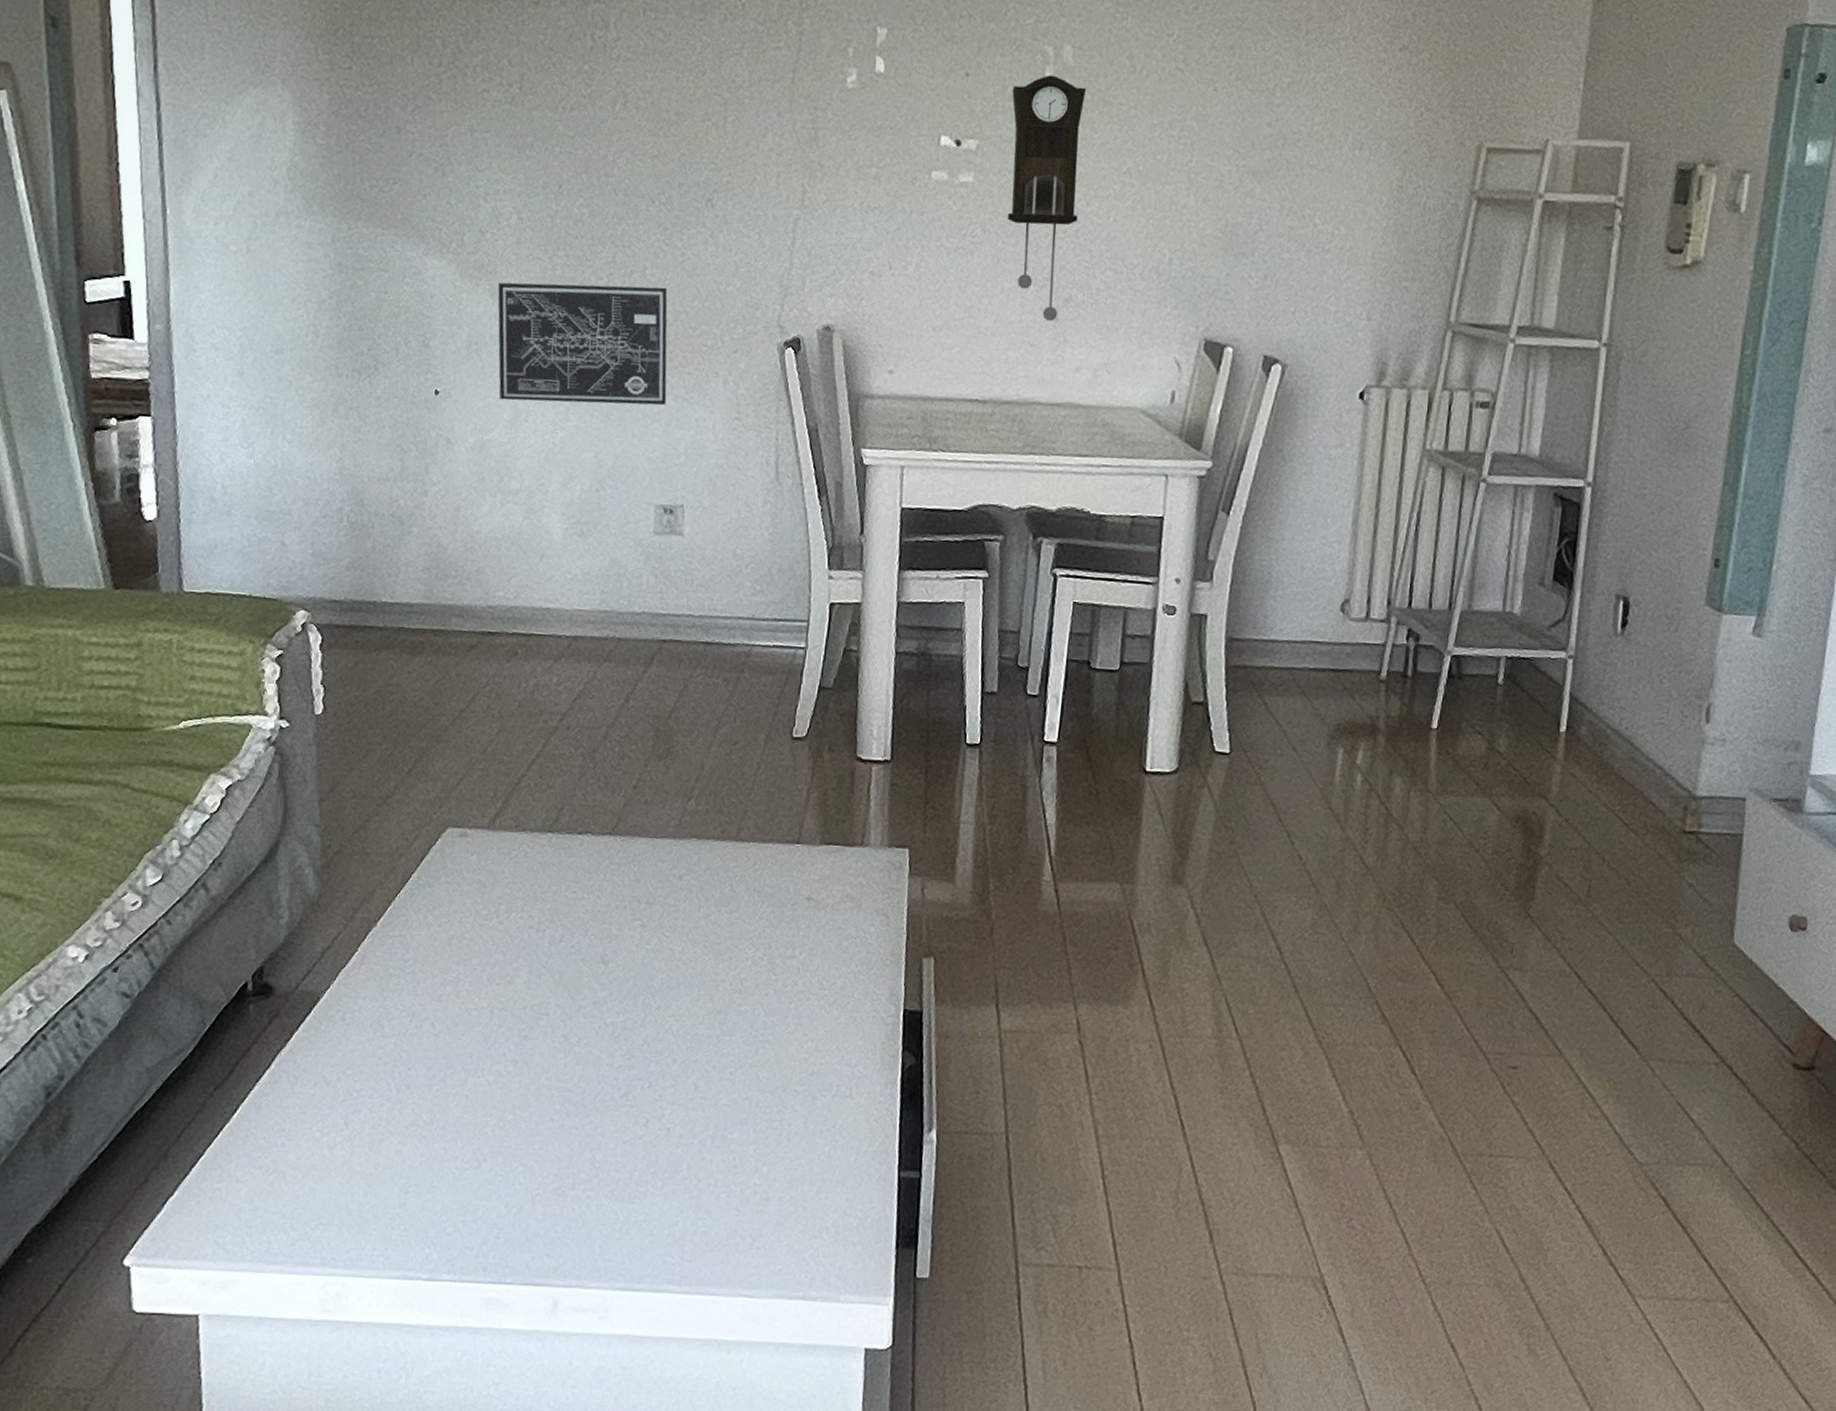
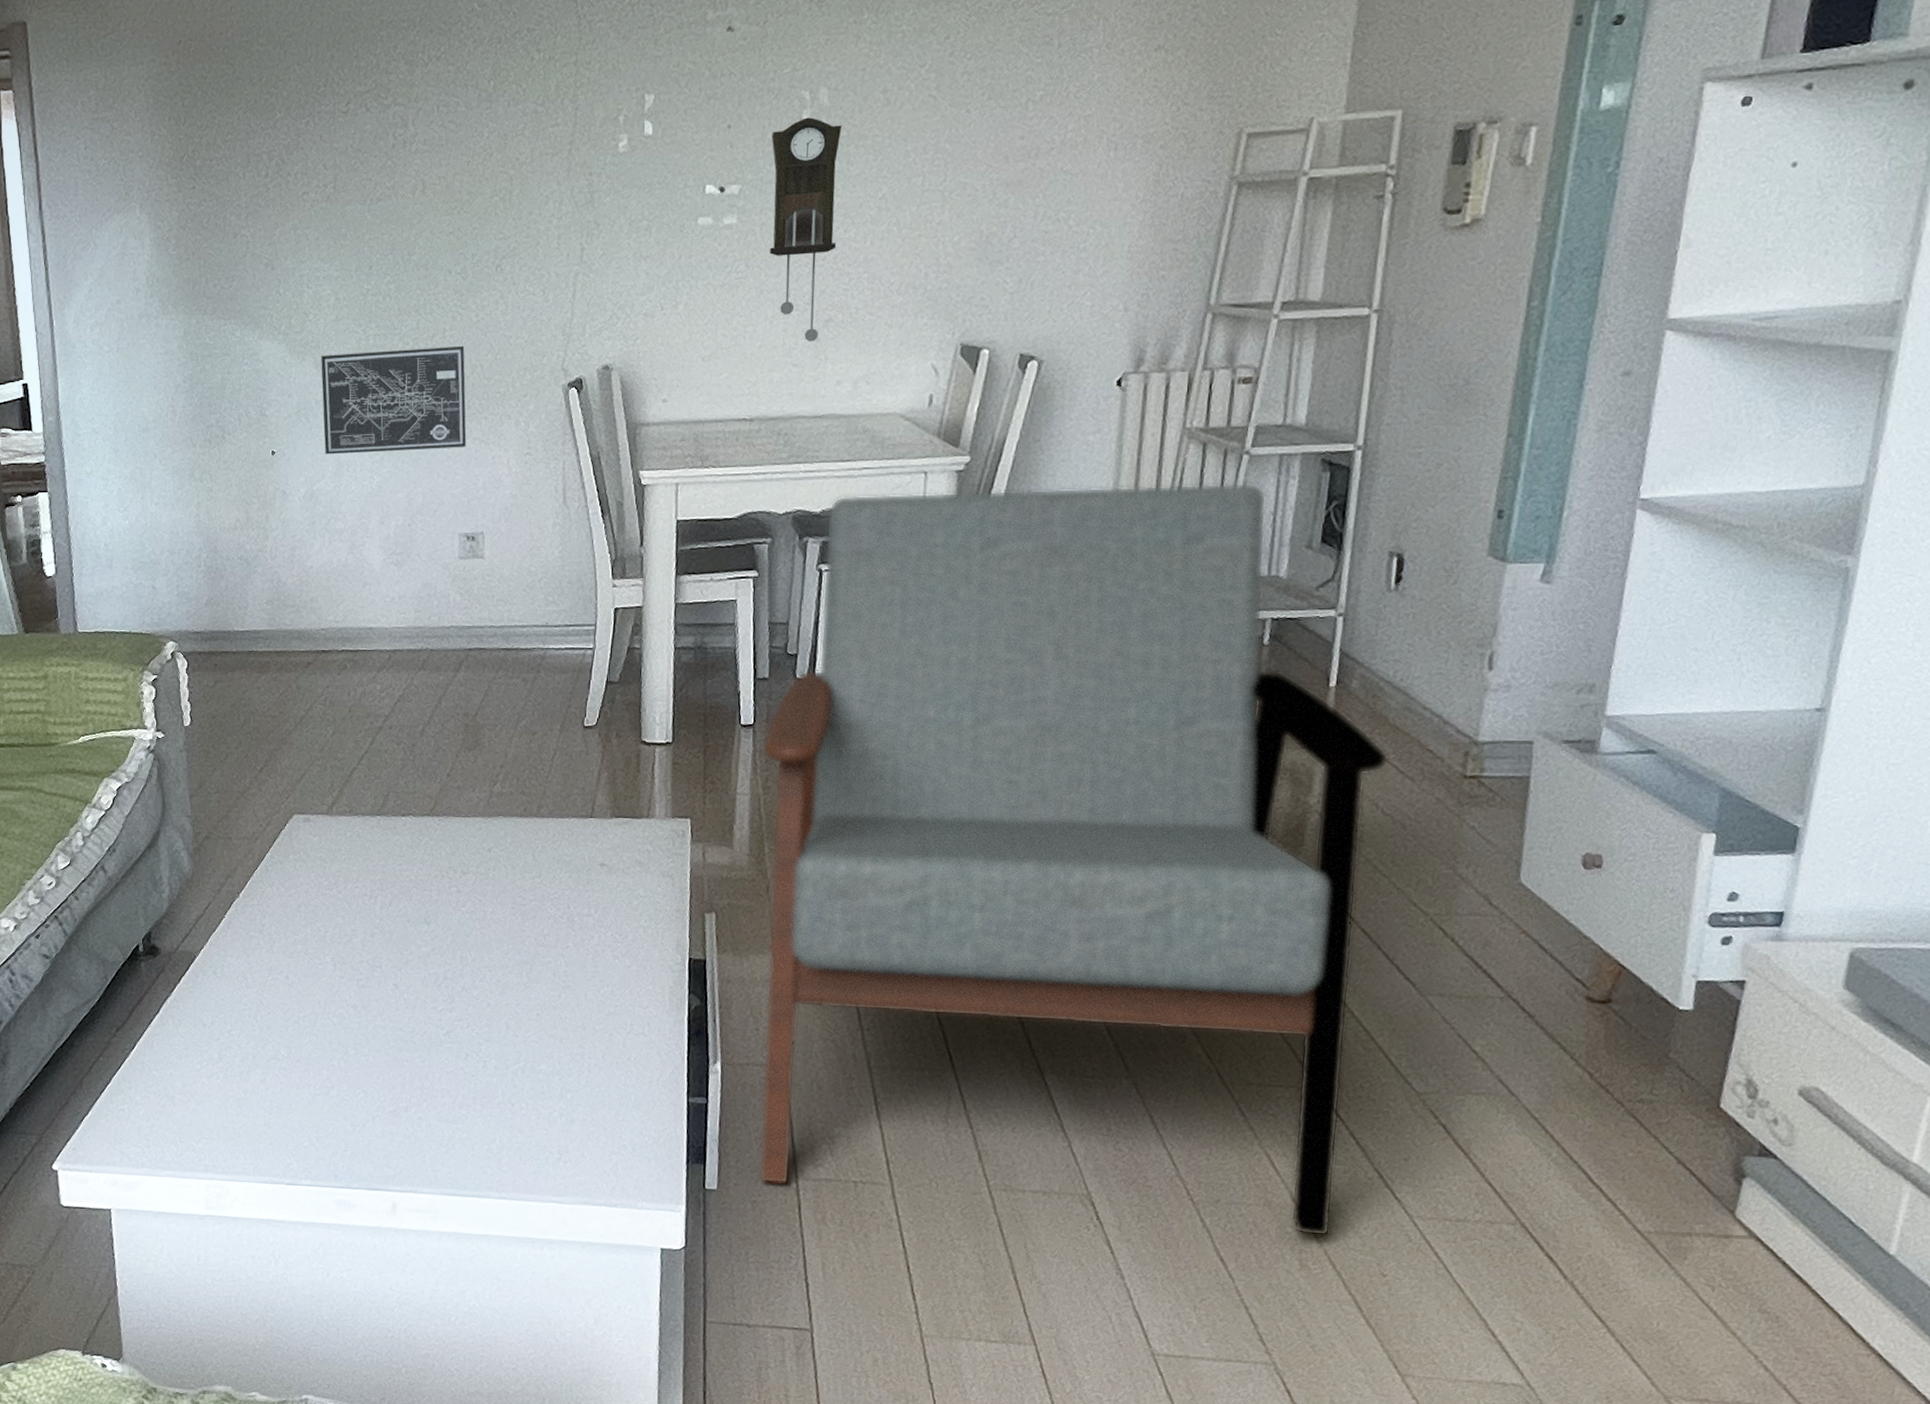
armchair: none [975,494,1615,1319] -> present [758,482,1389,1237]

